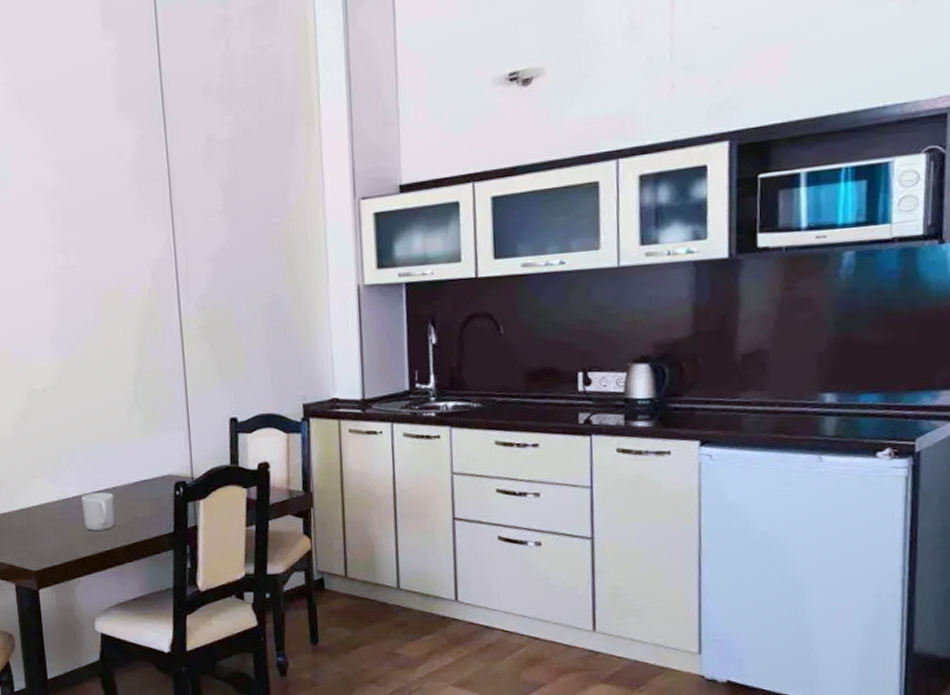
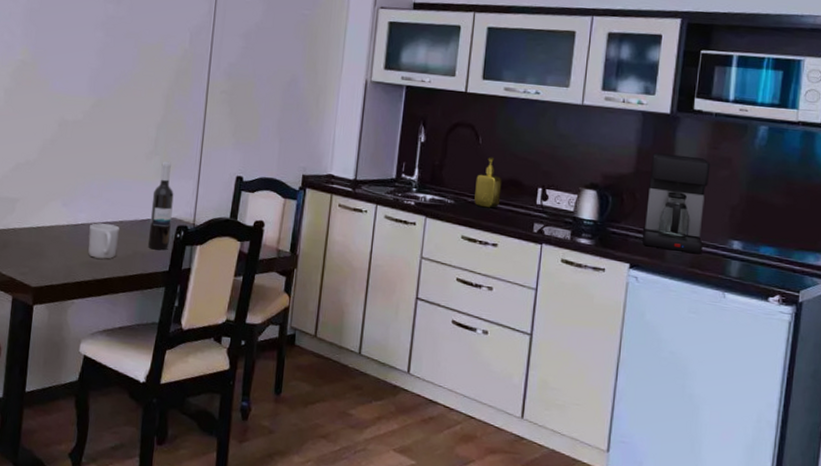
wine bottle: none [142,415,170,512] -> present [147,161,174,251]
soap dispenser: none [503,346,535,406] -> present [474,157,502,208]
coffee maker: none [710,303,788,418] -> present [642,152,711,255]

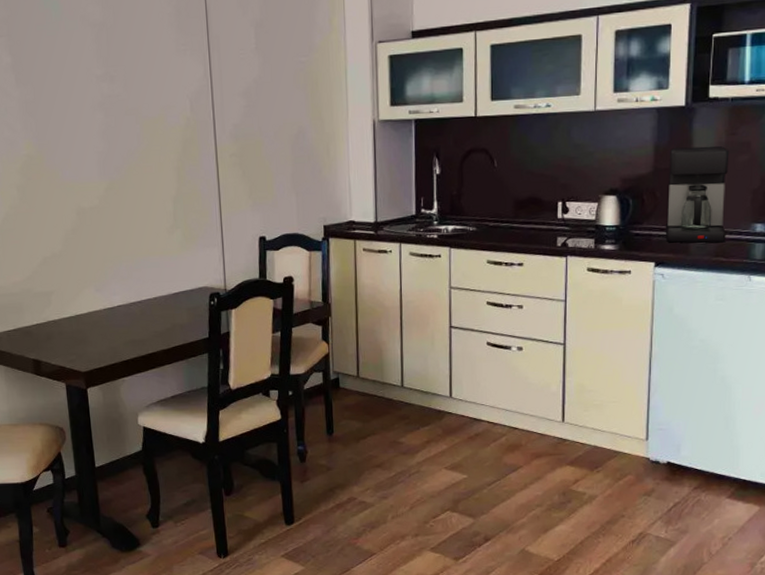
mug: present [87,223,119,259] -> none [126,302,156,336]
wine bottle: present [147,161,174,251] -> none [180,233,205,320]
soap dispenser: present [474,157,502,208] -> none [495,178,522,230]

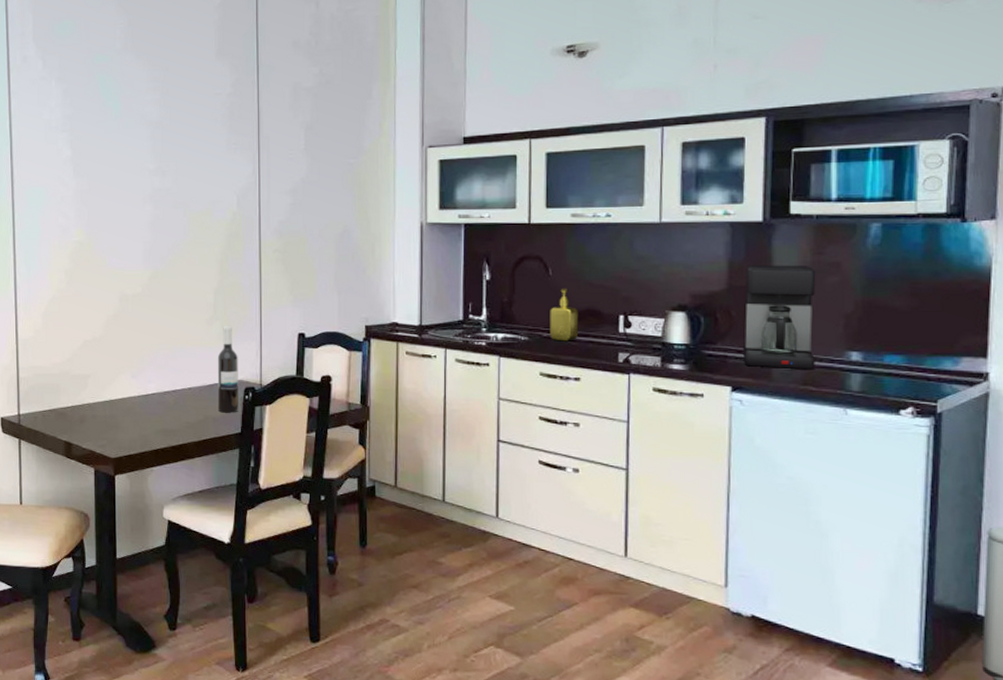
wine bottle: none [180,233,205,320] -> present [217,325,238,413]
soap dispenser: none [495,178,522,230] -> present [550,288,579,341]

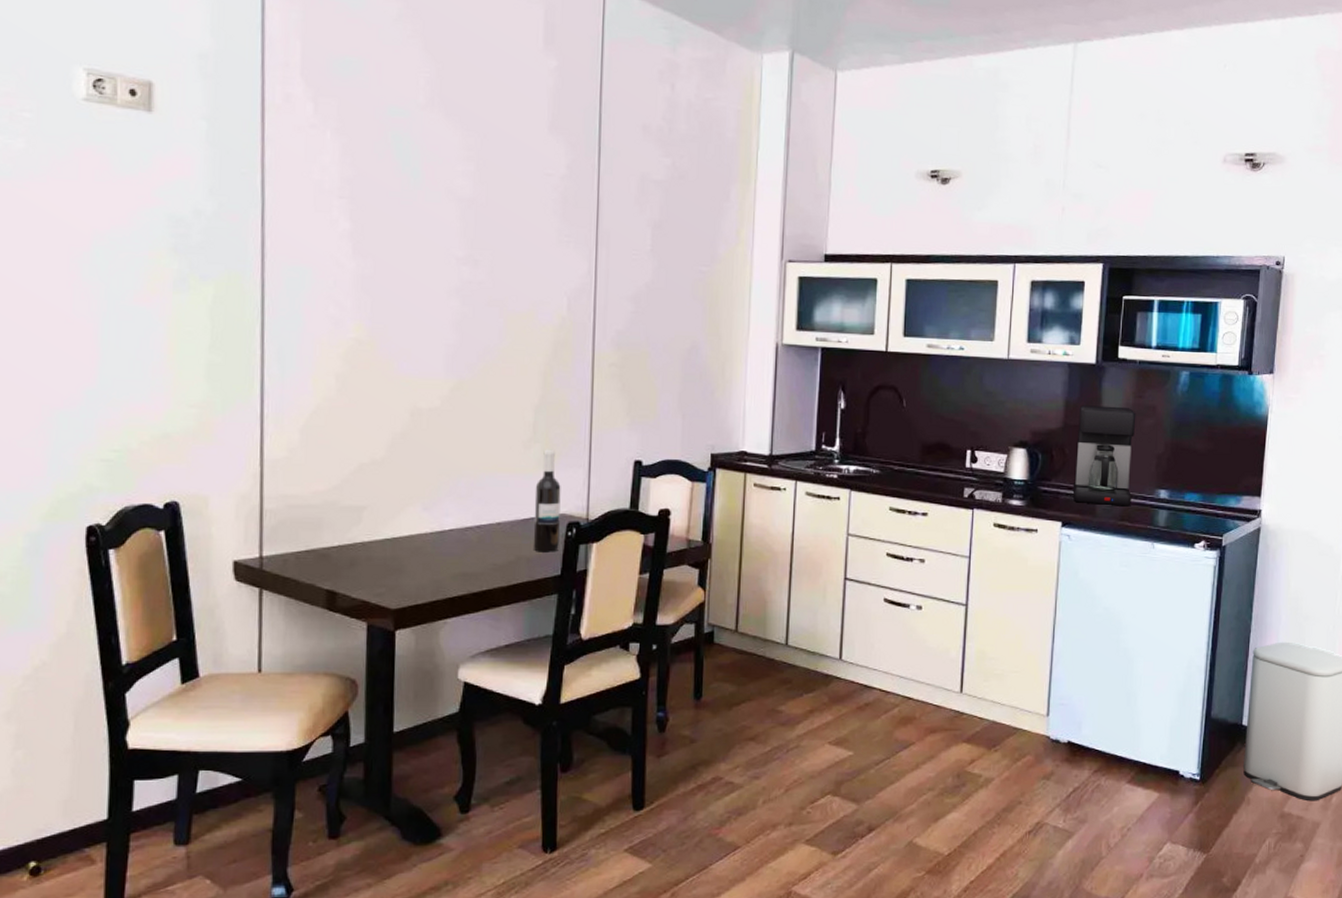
soap dispenser: present [550,288,579,341] -> none [901,420,929,476]

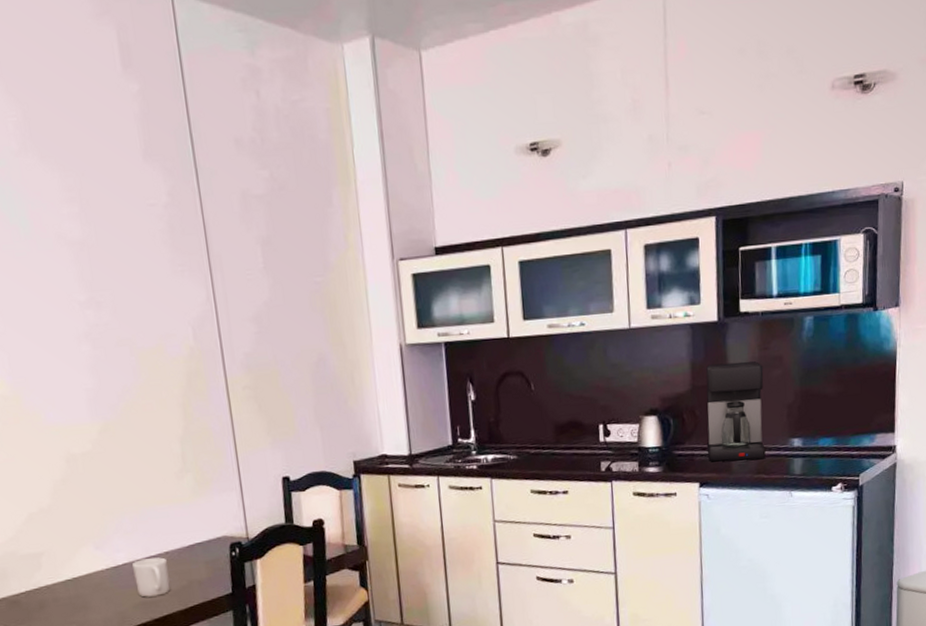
mug: none [459,527,497,568] -> present [132,557,170,598]
wine bottle: present [533,449,561,552] -> none [194,476,226,575]

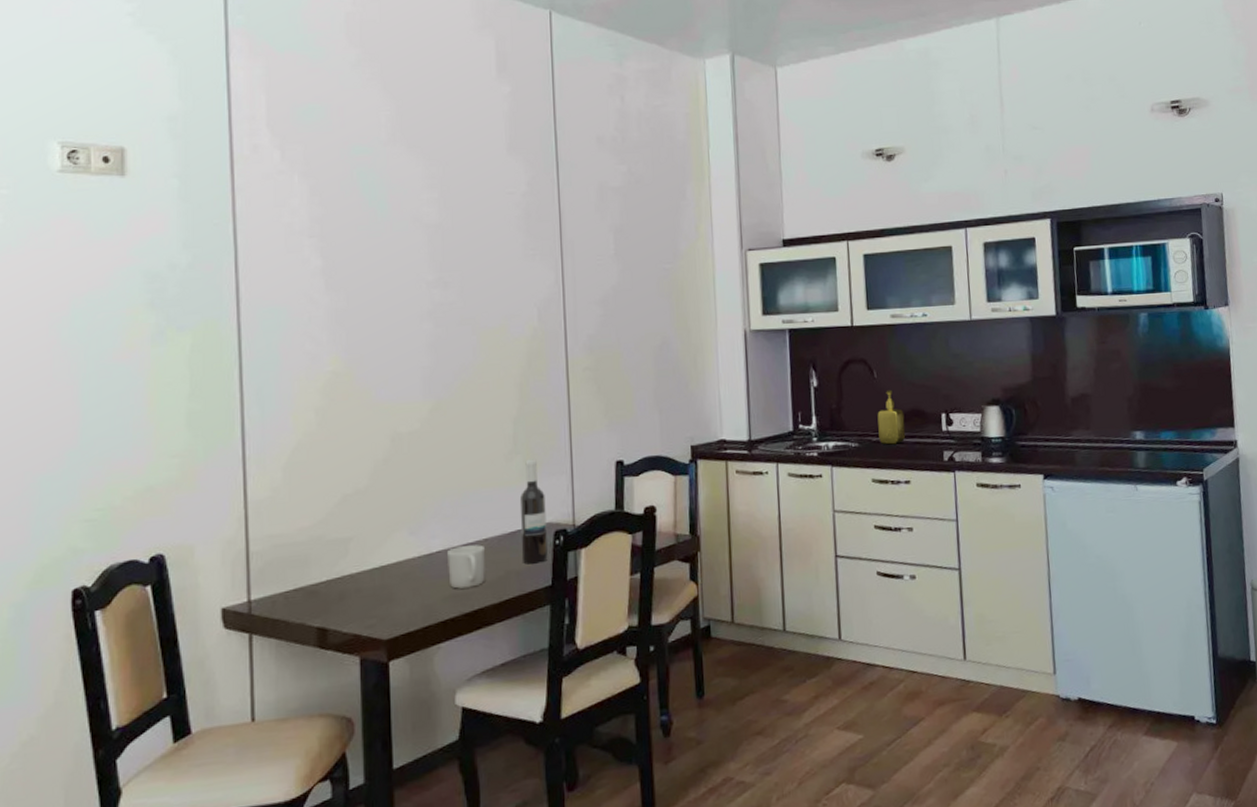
wine bottle: none [194,476,226,575] -> present [519,459,548,564]
soap dispenser: none [535,401,563,457] -> present [877,389,906,445]
coffee maker: present [706,361,766,462] -> none [1046,354,1109,454]

